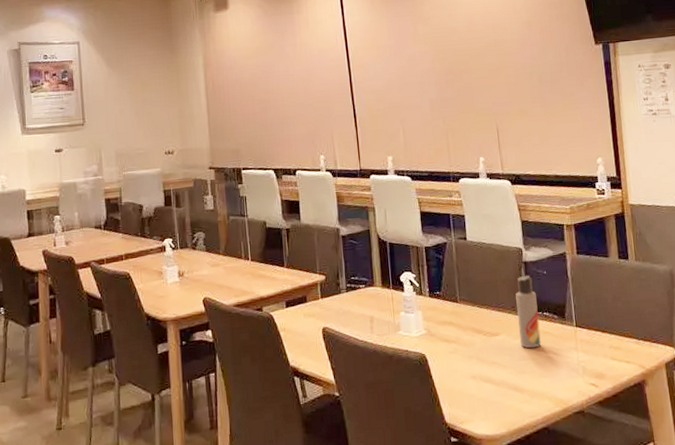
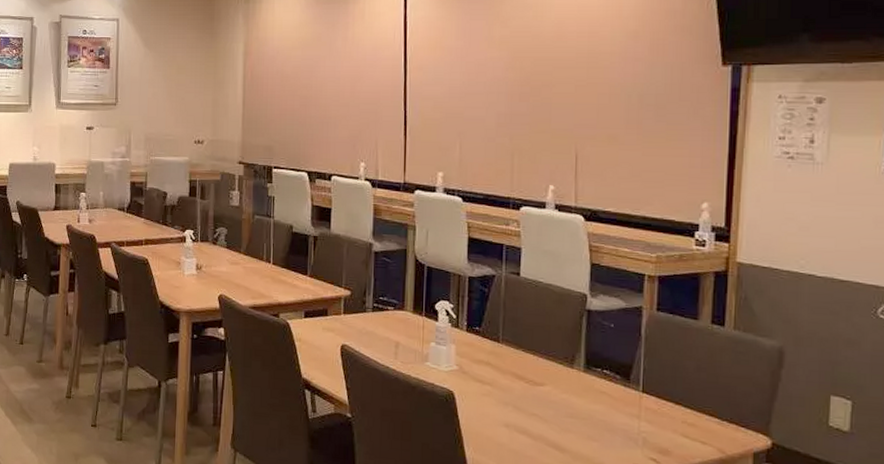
lotion bottle: present [515,275,541,349] -> none [568,325,597,407]

